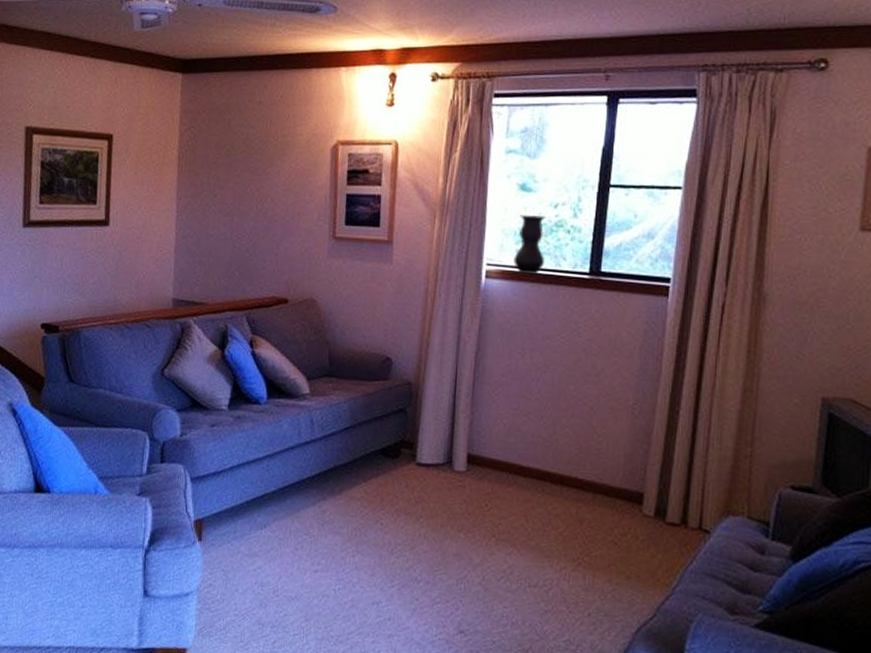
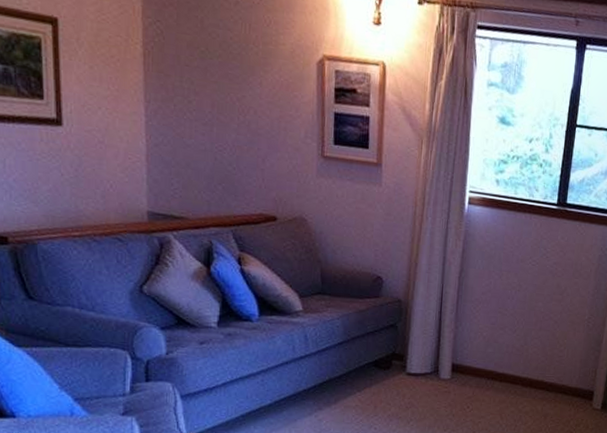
vase: present [513,215,546,275] -> none [493,146,522,204]

